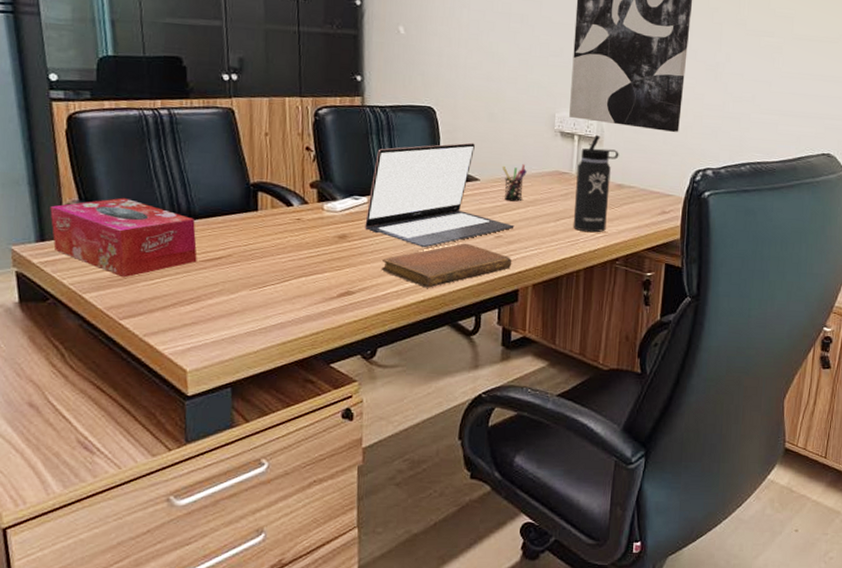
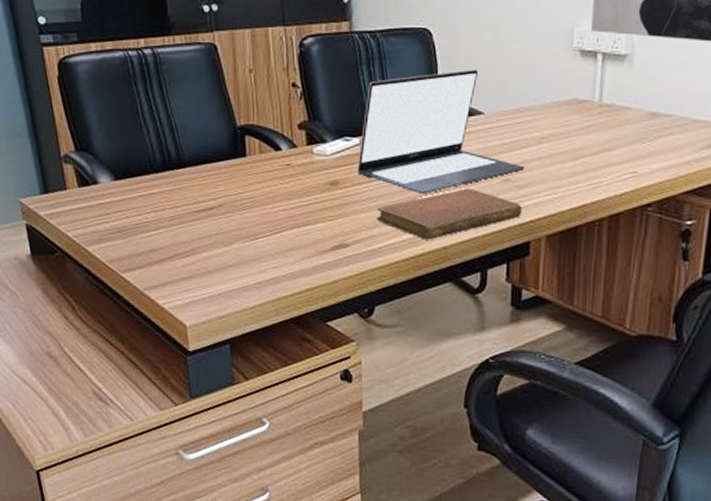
tissue box: present [50,197,197,278] -> none [50,146,190,230]
pen holder: present [502,164,527,202] -> none [509,92,539,138]
thermos bottle: present [573,134,619,233] -> none [594,51,654,173]

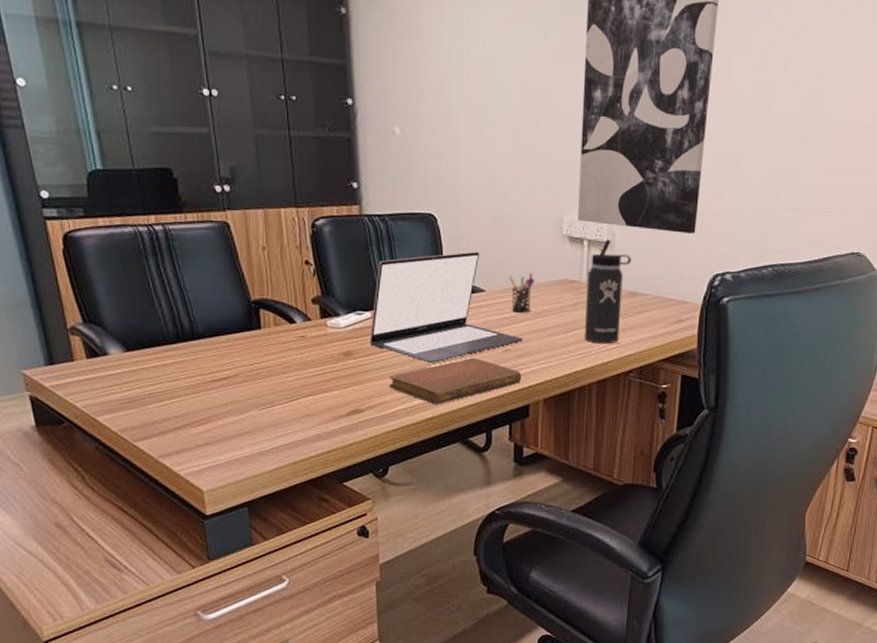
pen holder: none [509,92,539,138] -> present [508,273,535,313]
thermos bottle: none [594,51,654,173] -> present [584,239,632,344]

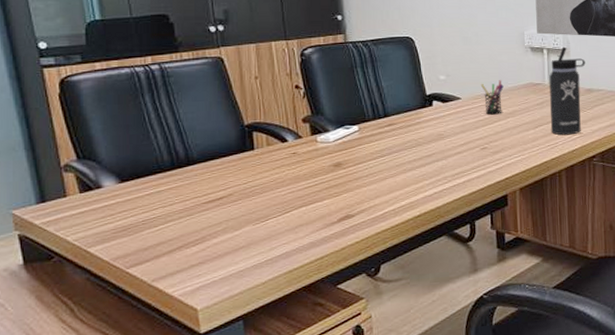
laptop: present [370,251,523,364] -> none [358,65,498,167]
notebook: present [388,357,522,405] -> none [377,157,499,203]

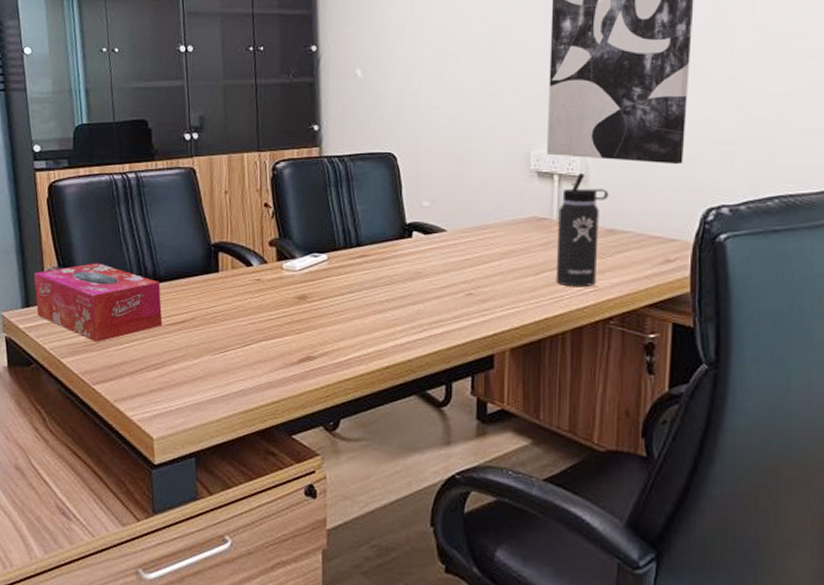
tissue box: none [49,151,199,228] -> present [34,262,163,343]
pen holder: present [480,80,504,115] -> none [471,211,500,254]

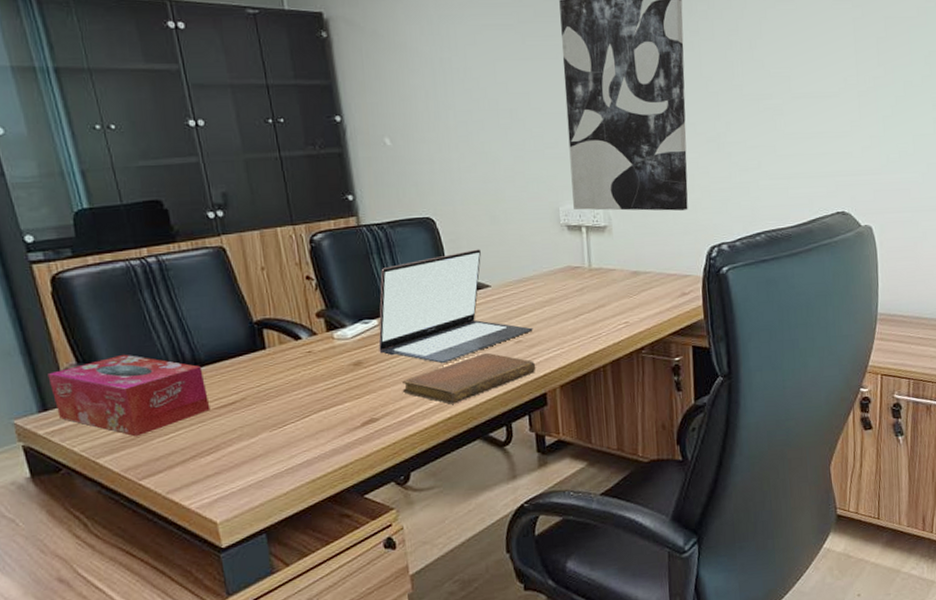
laptop: none [325,190,487,308] -> present [378,249,533,364]
notebook: none [342,302,486,353] -> present [402,352,536,404]
thermos bottle: present [555,172,609,288] -> none [589,223,630,325]

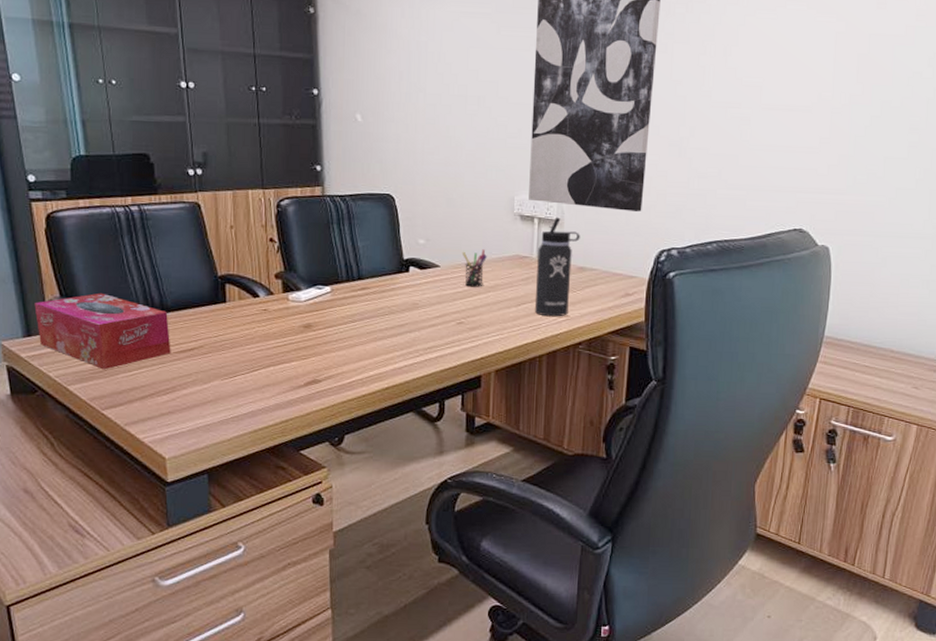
laptop: present [378,249,533,364] -> none [329,229,476,336]
notebook: present [402,352,536,404] -> none [345,330,475,375]
pen holder: none [511,264,538,304] -> present [462,249,487,287]
thermos bottle: none [589,223,630,325] -> present [534,217,580,317]

